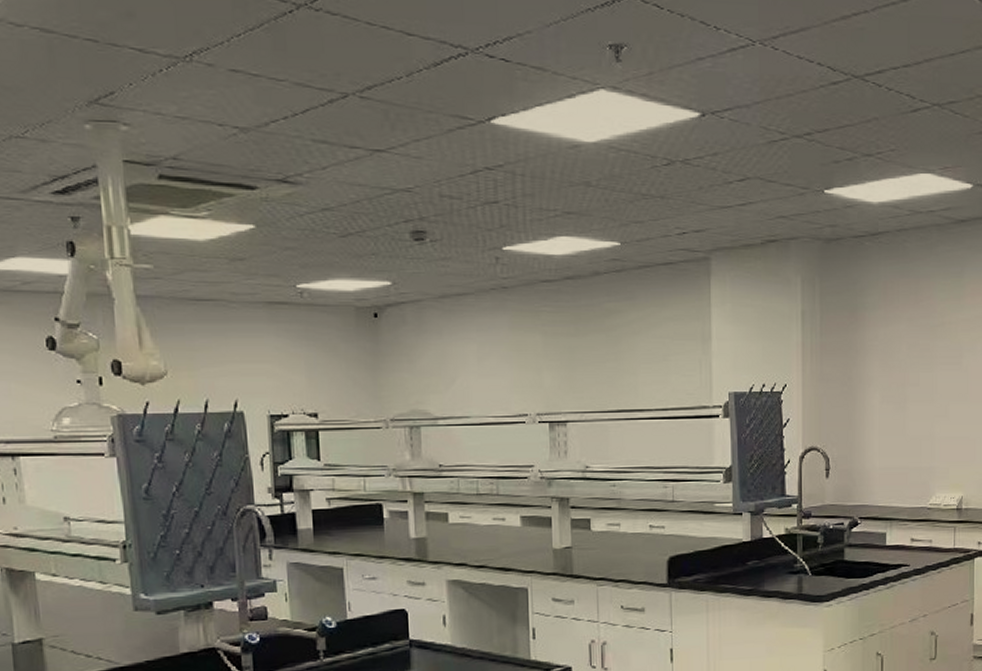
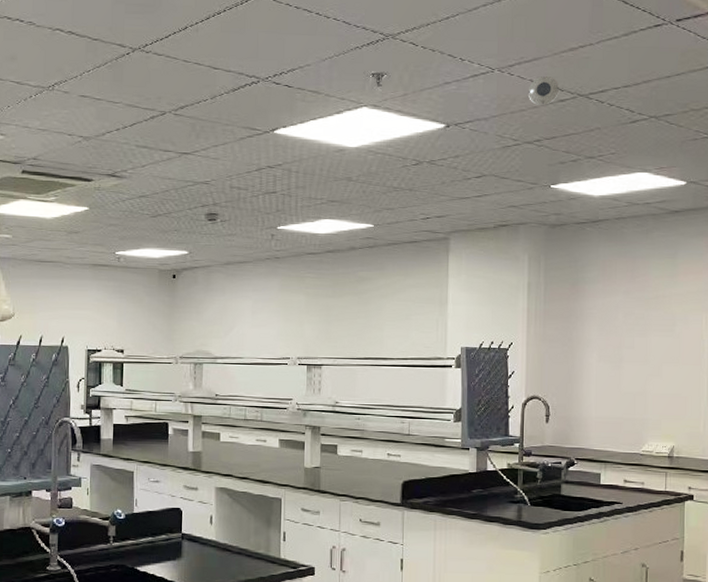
smoke detector: none [795,51,832,89] -> present [528,75,560,105]

